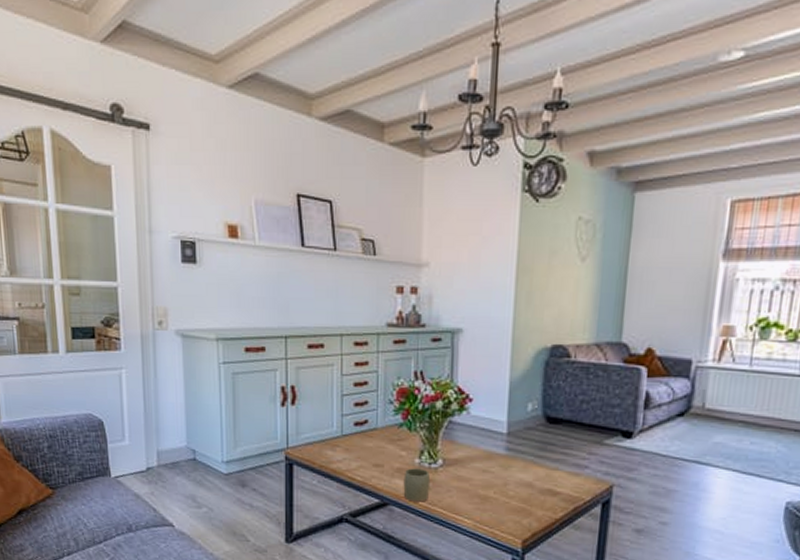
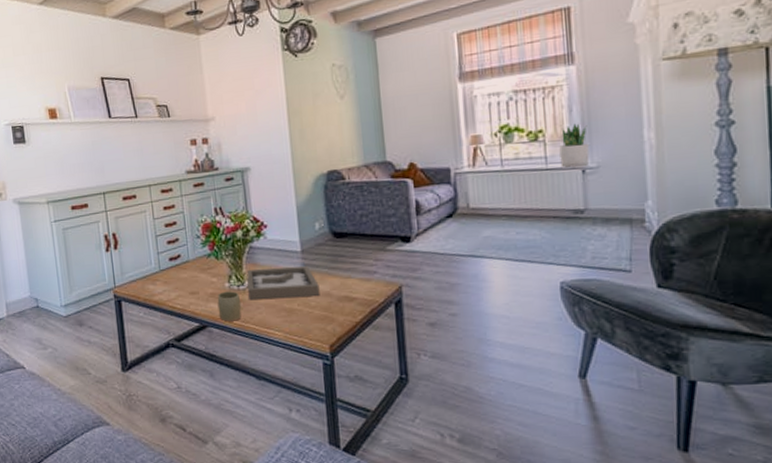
decorative tray: none [440,447,522,486] -> present [246,266,320,299]

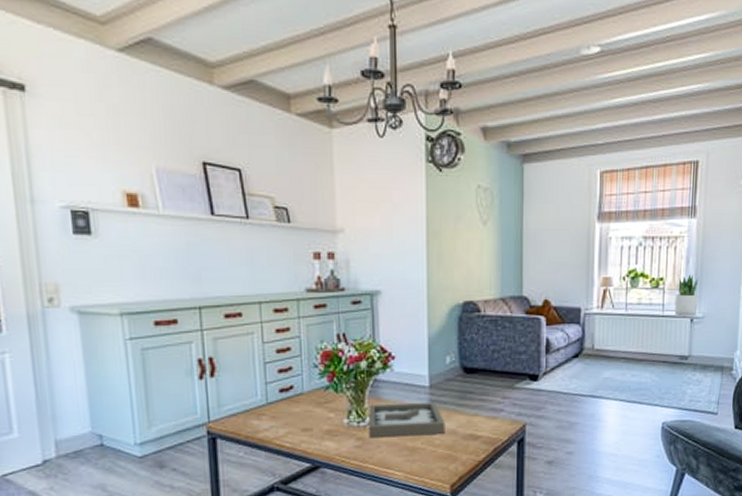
mug: present [217,291,242,322] -> none [333,428,361,462]

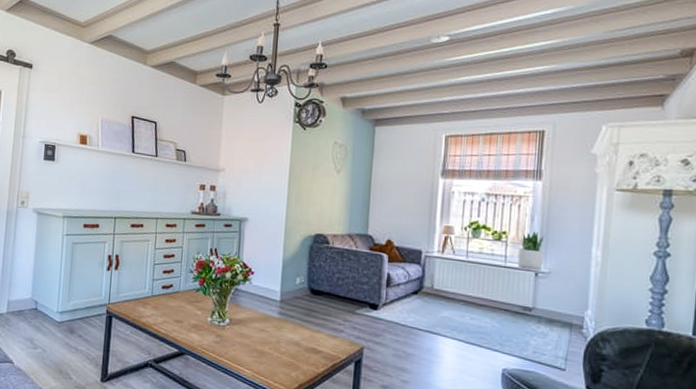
decorative tray: present [368,402,445,437] -> none [227,309,291,344]

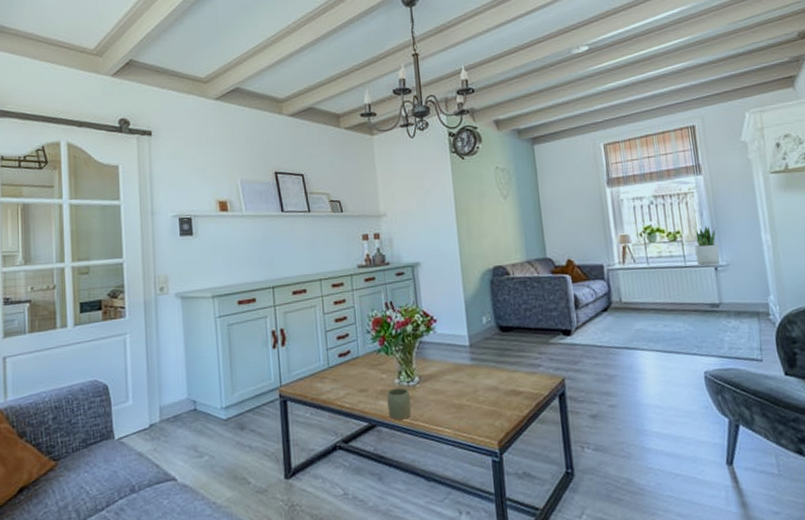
mug: none [197,325,220,354] -> present [387,387,412,420]

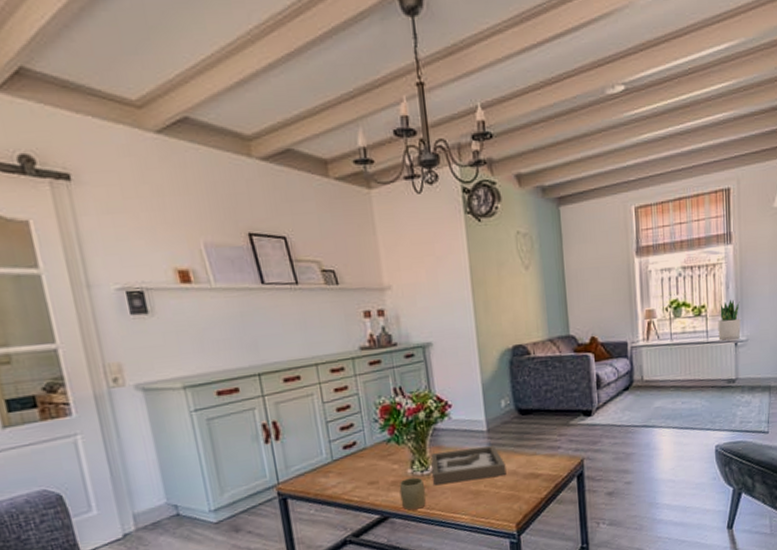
decorative tray: none [416,361,488,396] -> present [430,446,507,485]

